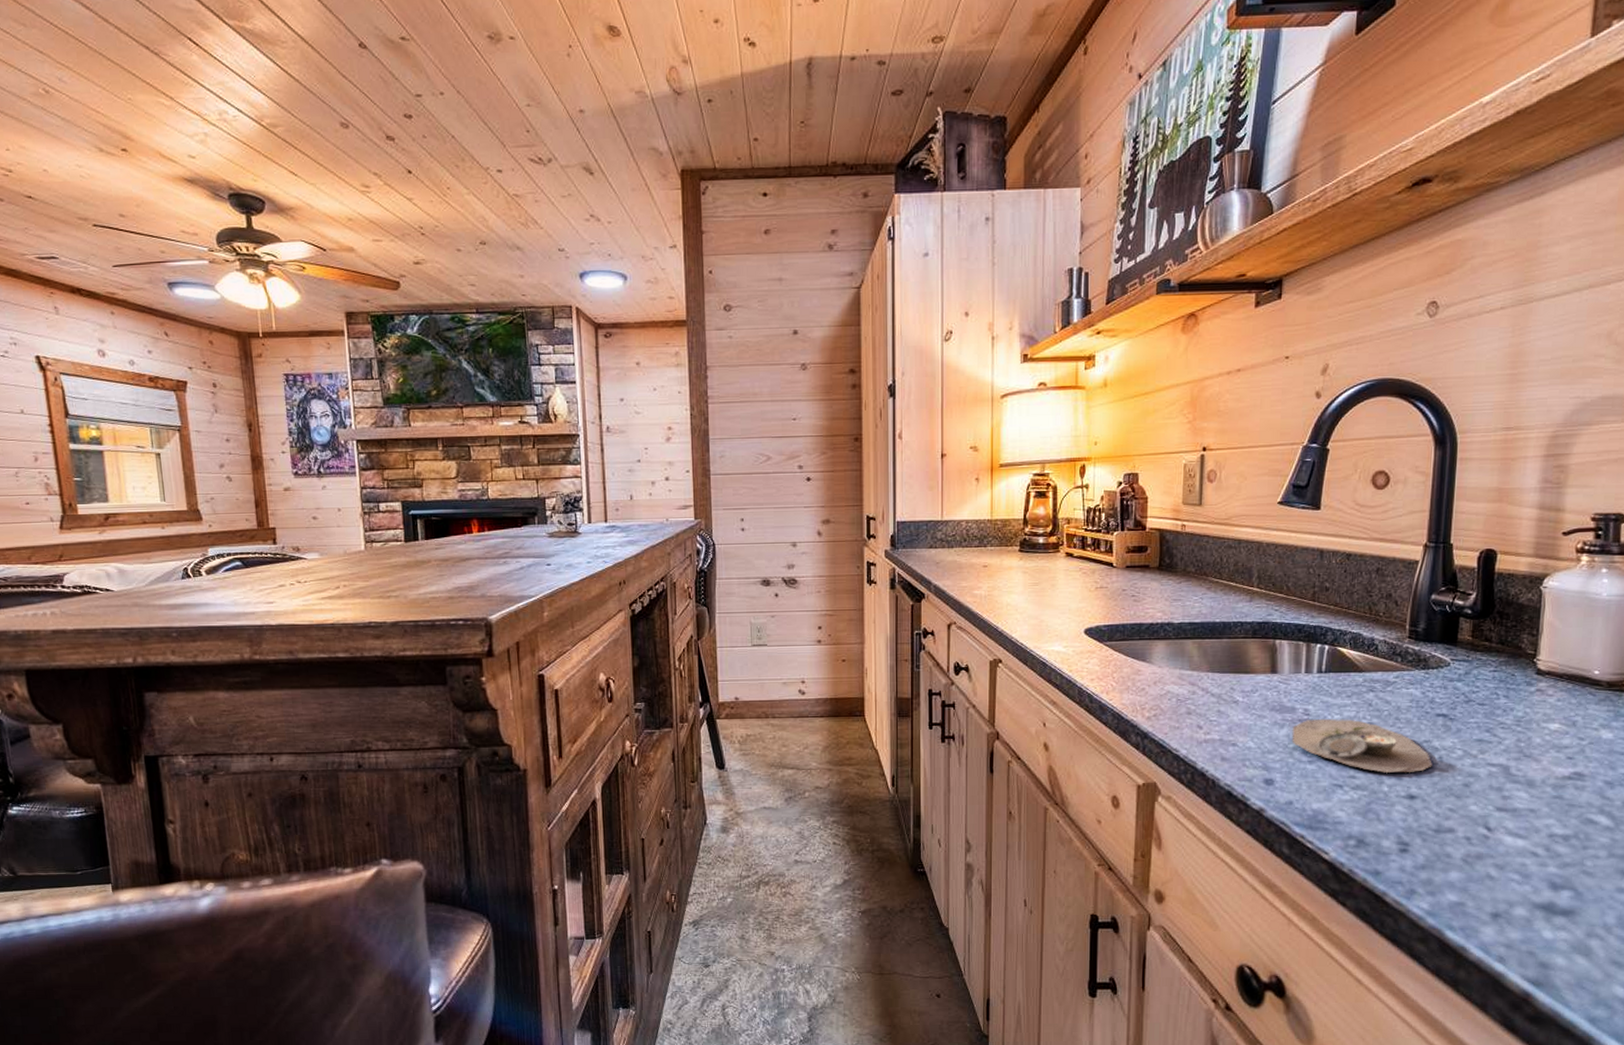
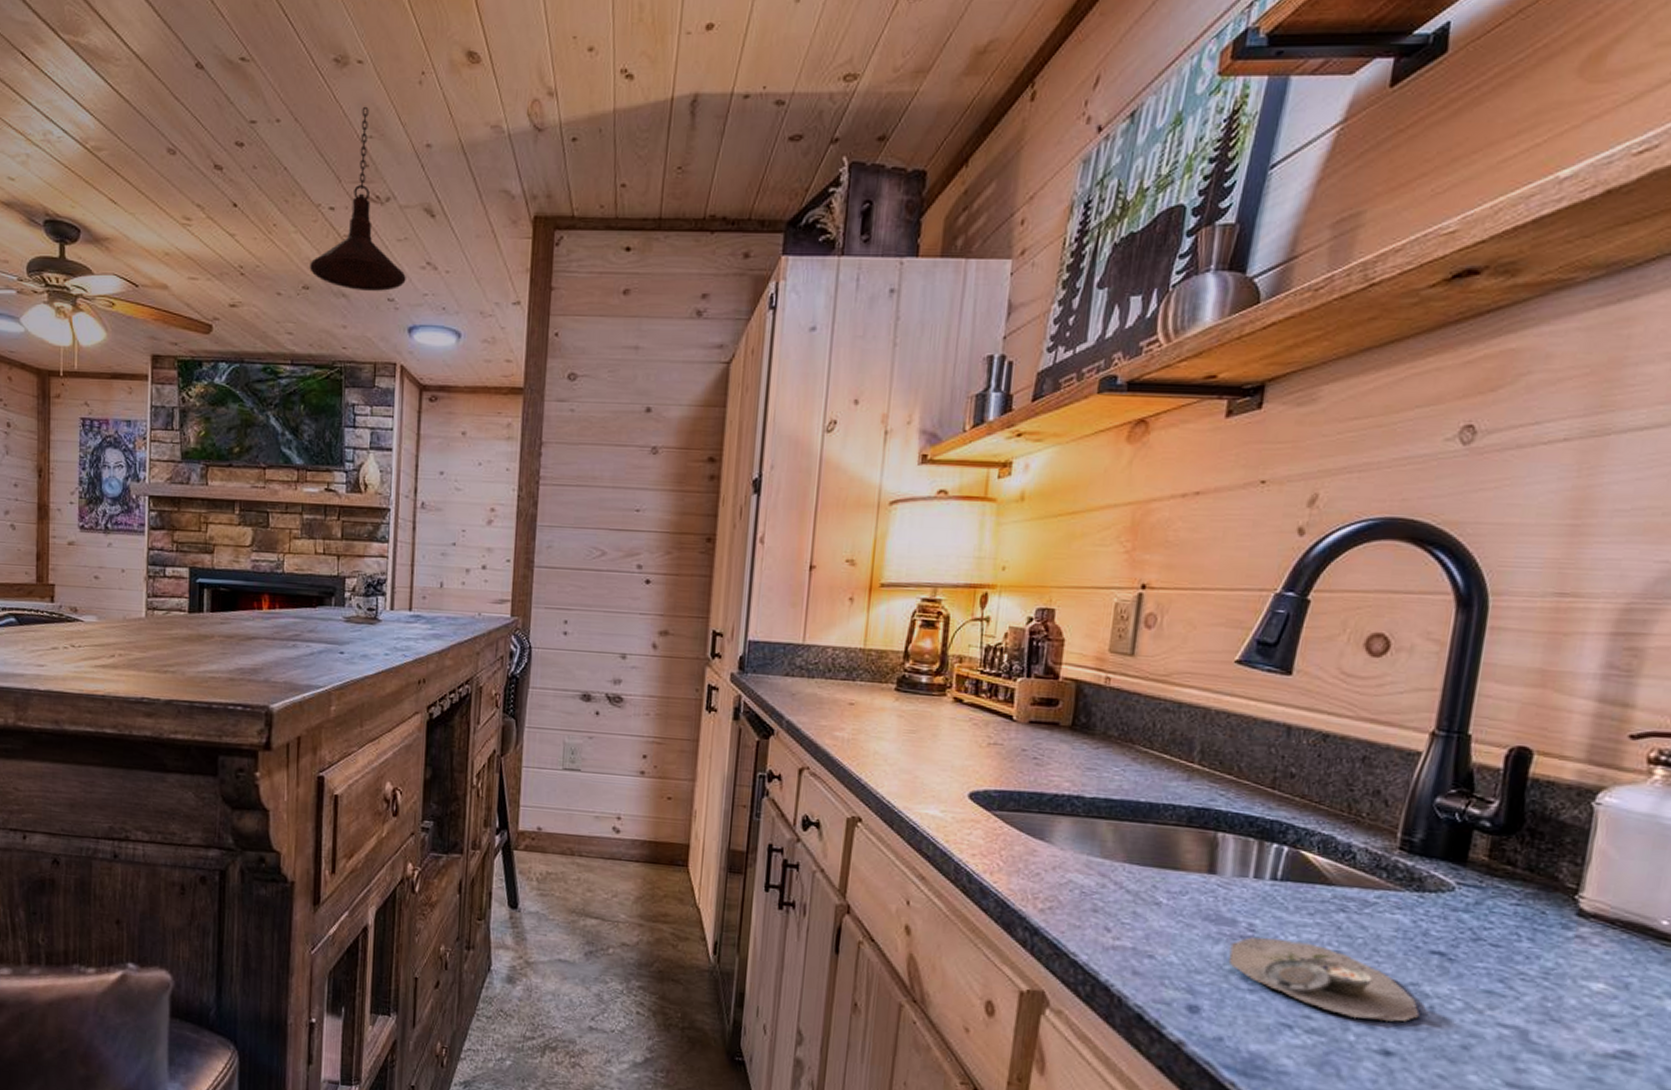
pendant light: none [484,78,573,243] -> present [309,106,406,291]

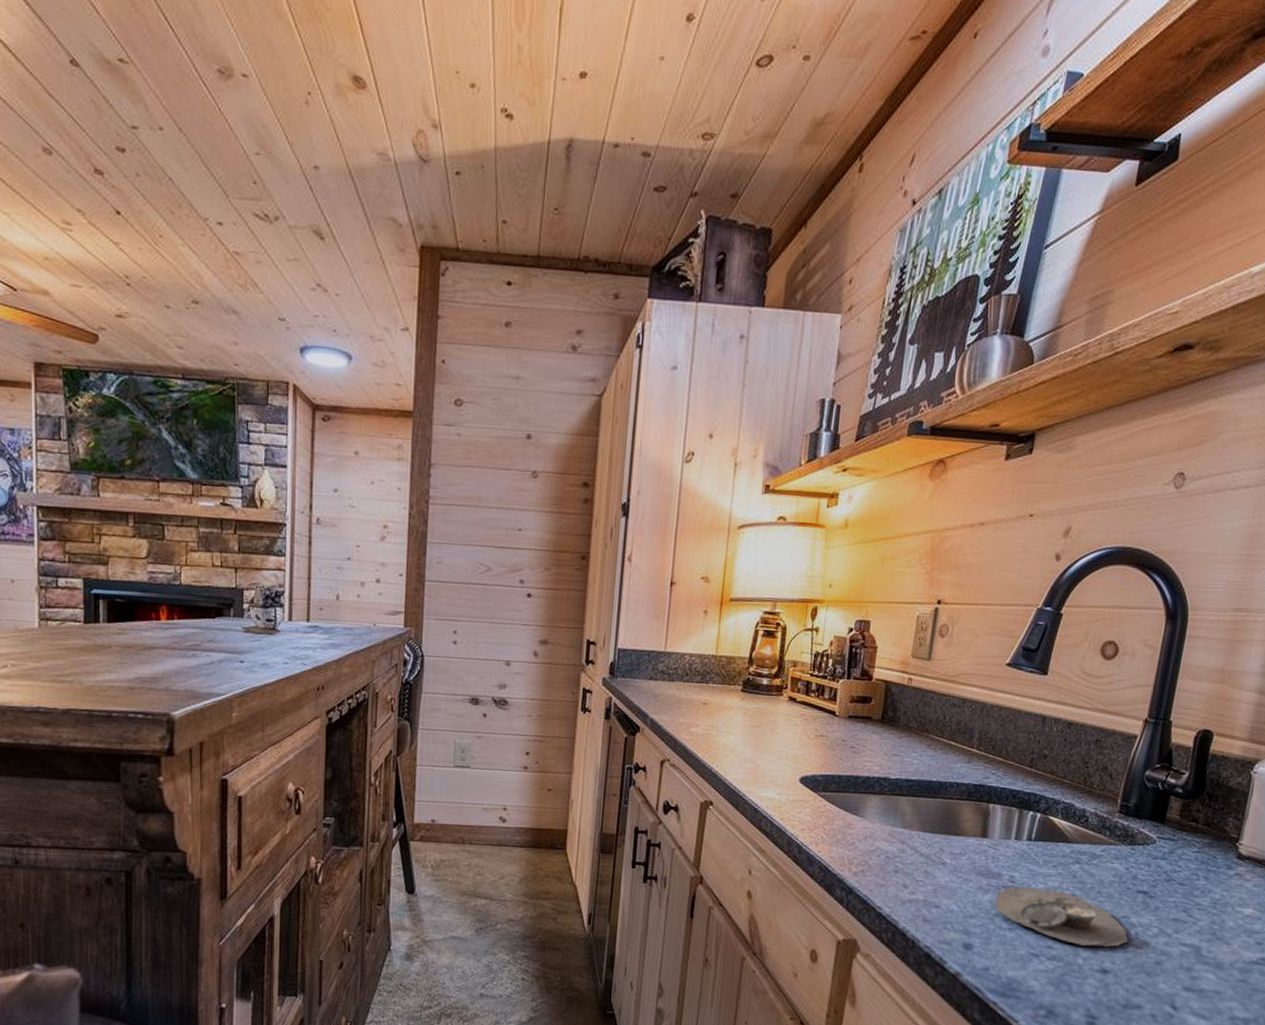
pendant light: present [309,106,406,291] -> none [198,121,297,310]

